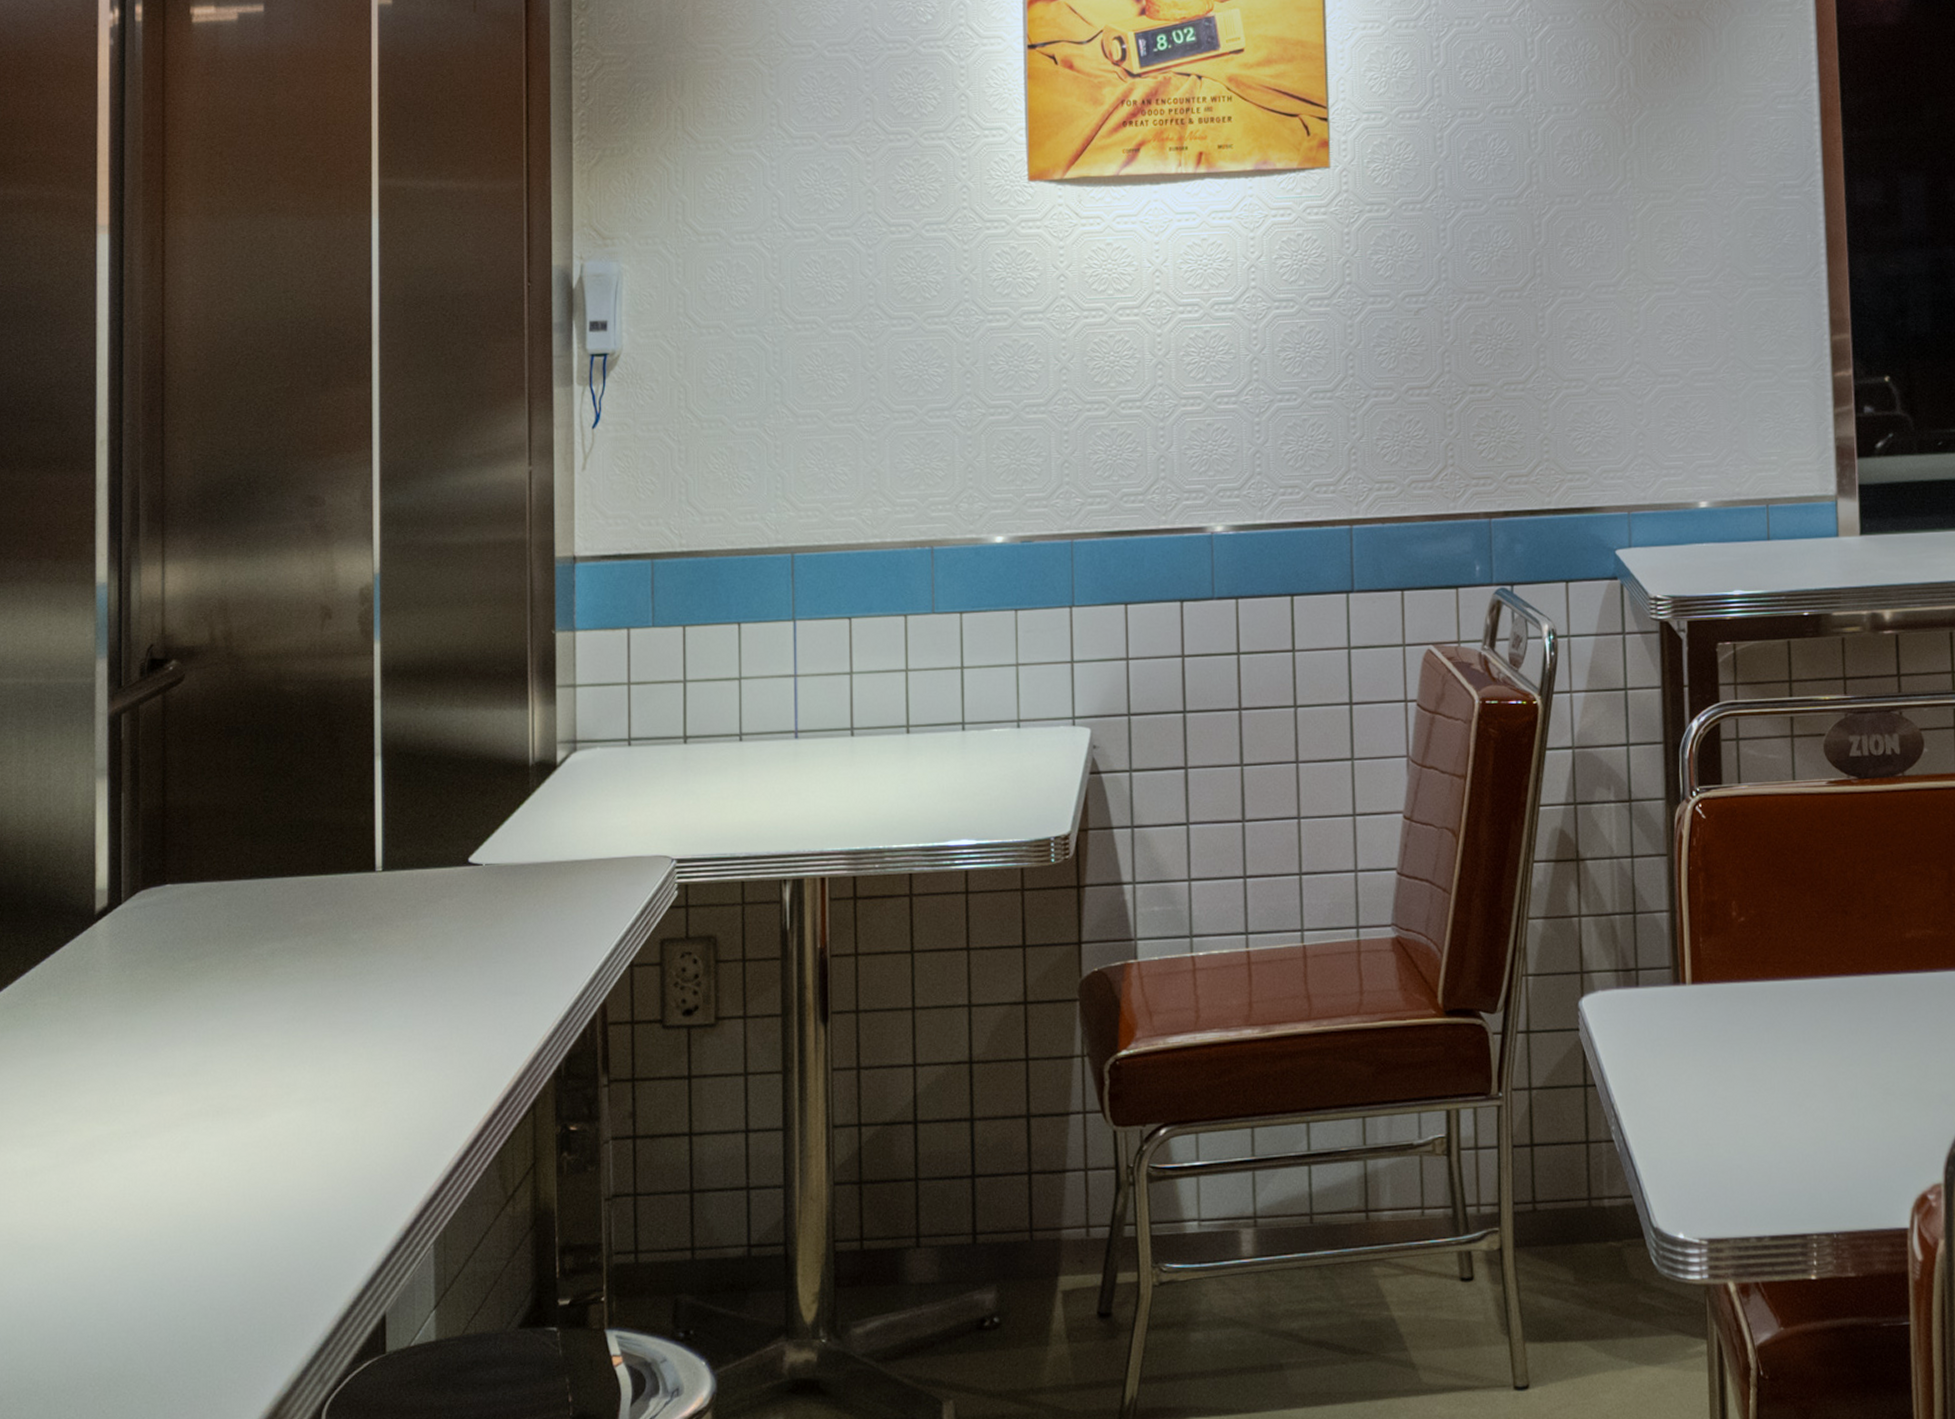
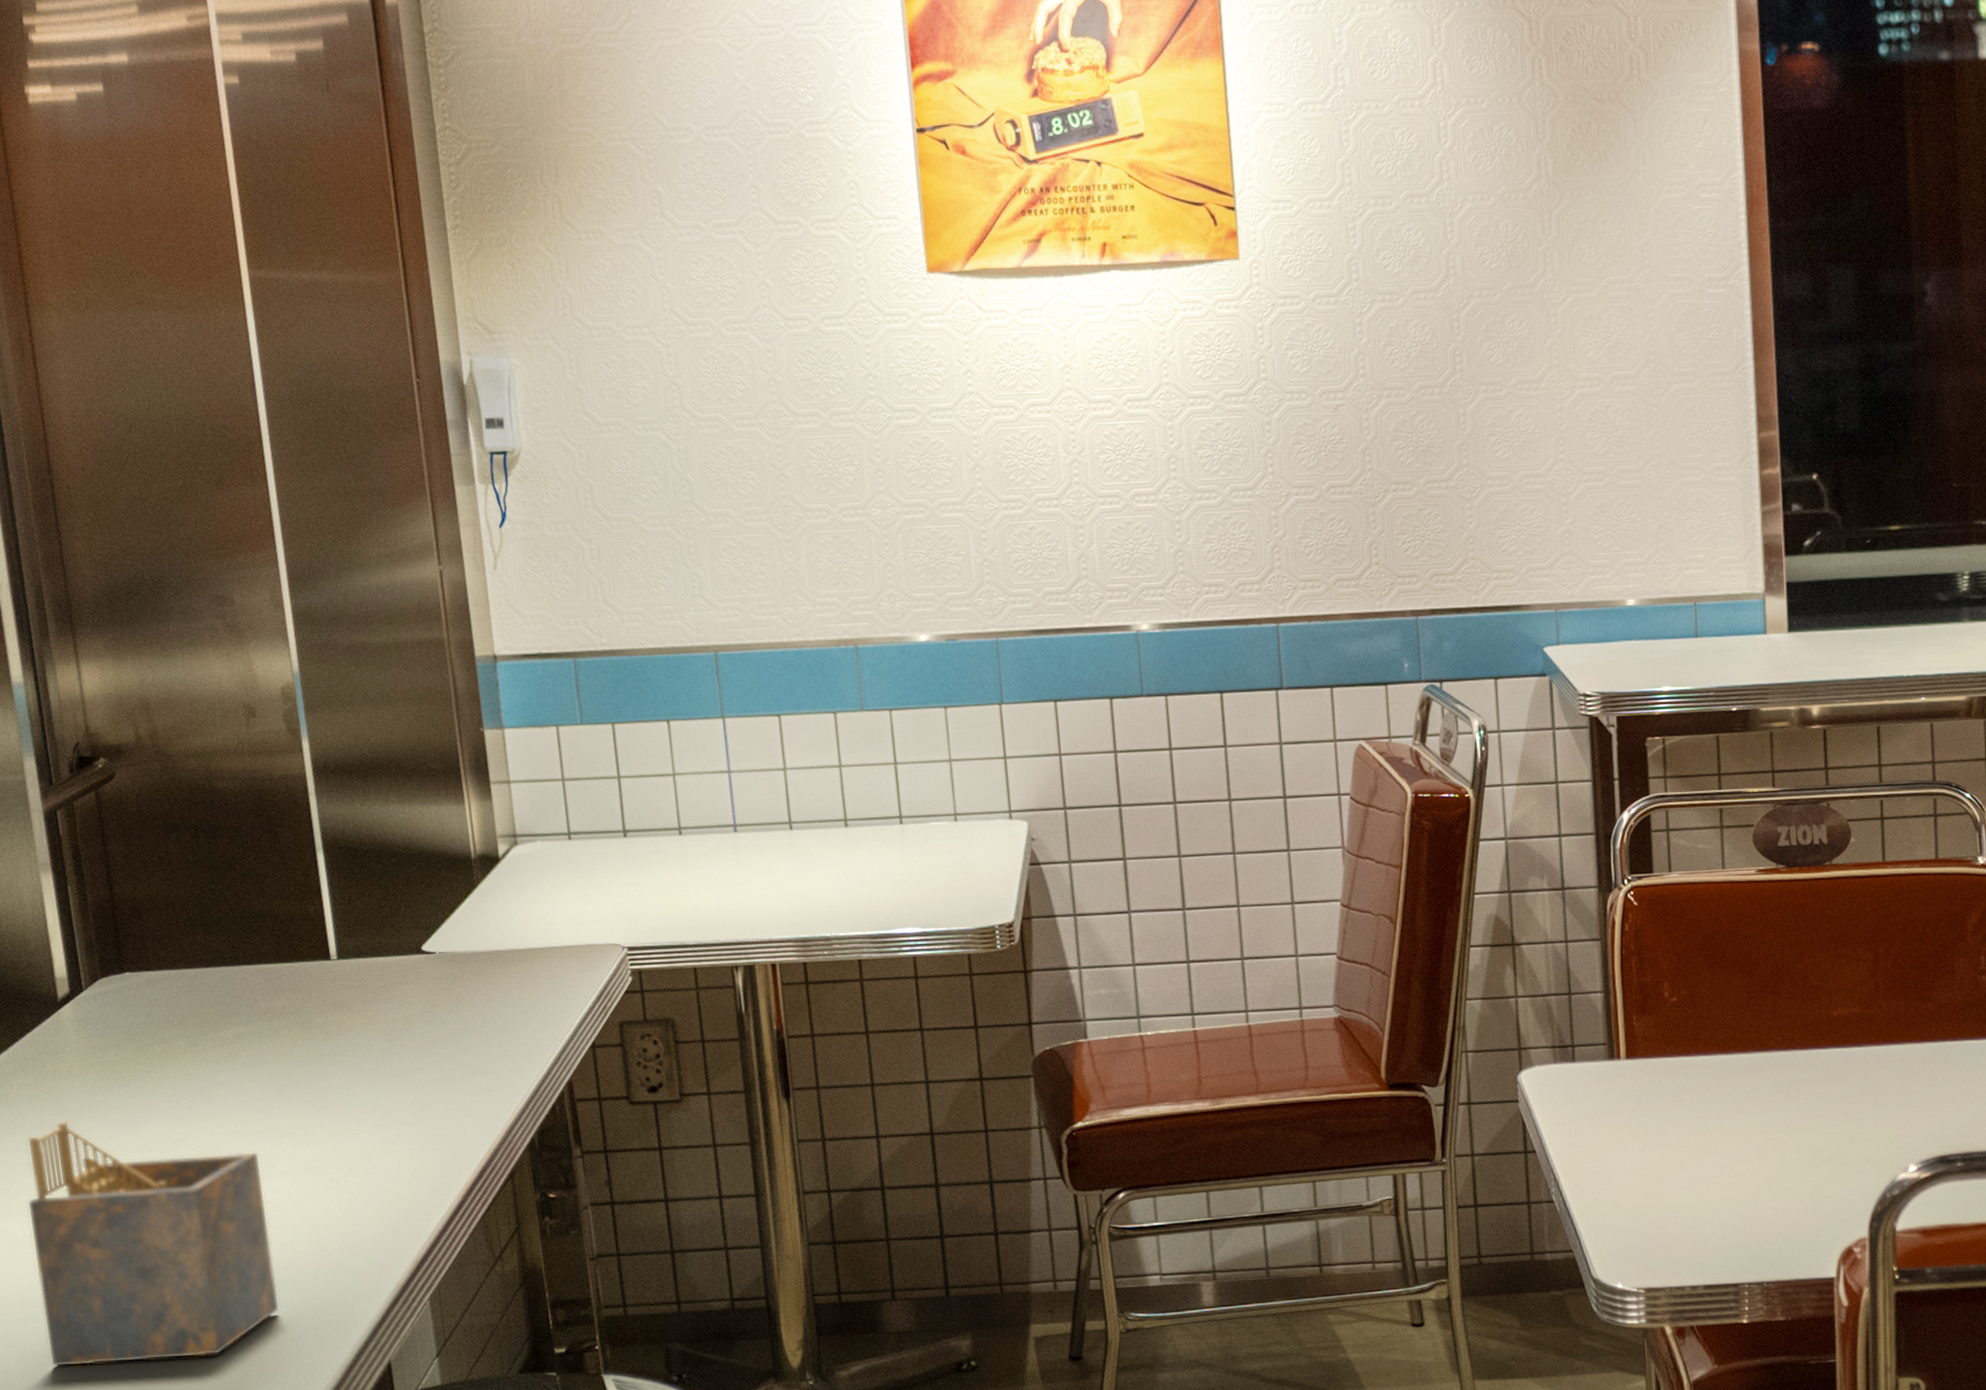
napkin holder: none [31,1043,278,1318] -> present [27,1121,278,1368]

